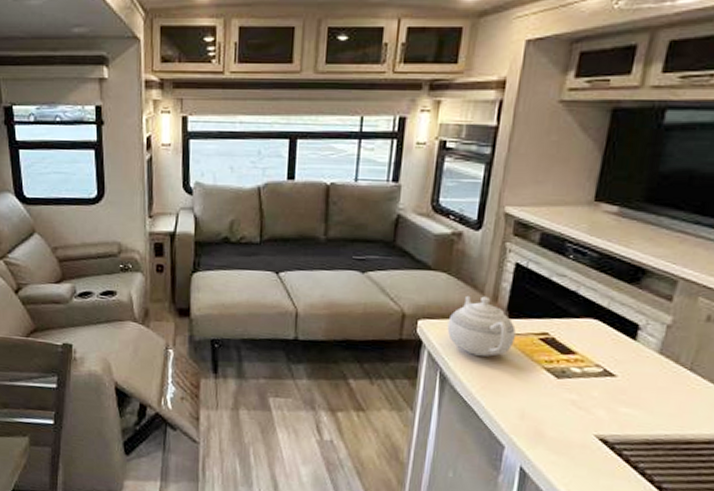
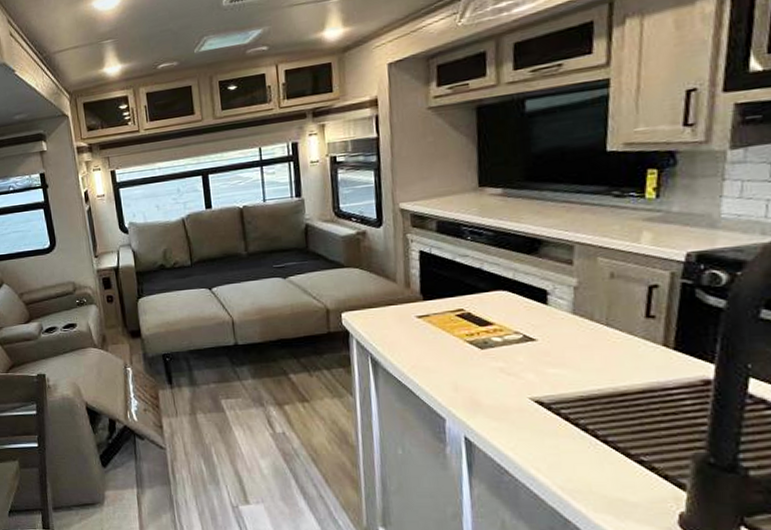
teapot: present [447,295,516,358] -> none [368,284,434,339]

